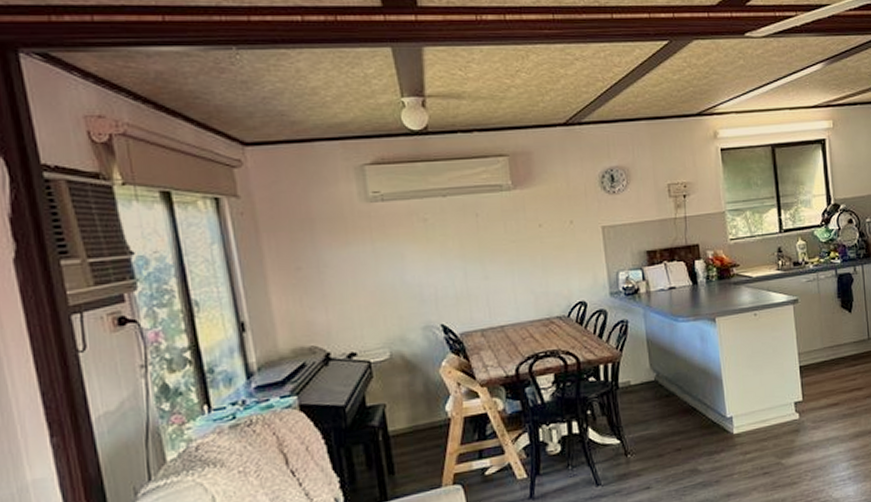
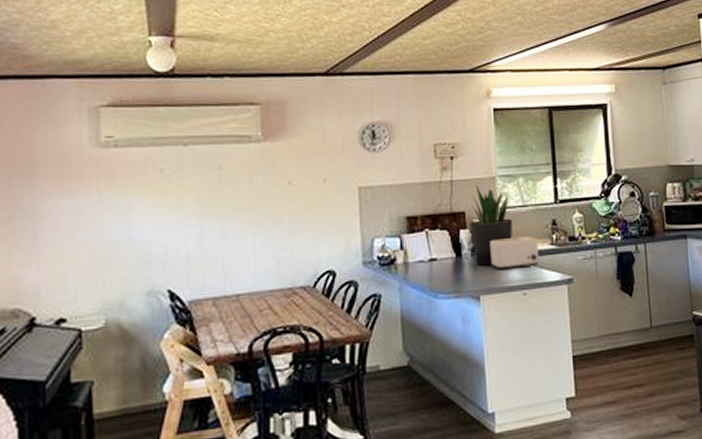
planter: none [702,219,742,292] -> present [469,184,512,266]
toaster: none [722,263,767,295] -> present [490,236,539,270]

